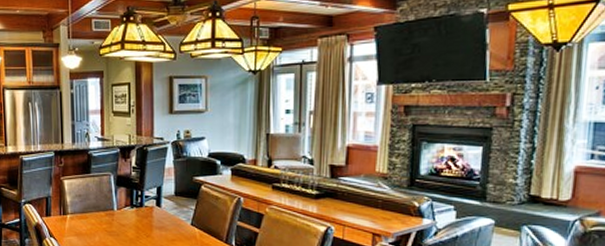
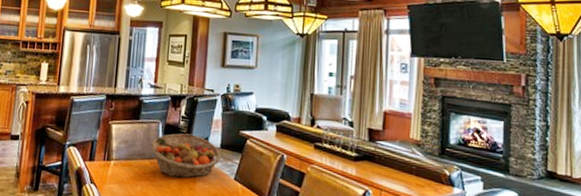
fruit basket: none [105,184,177,226] -> present [151,133,222,178]

